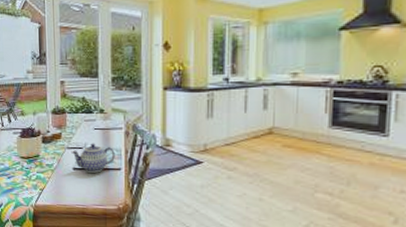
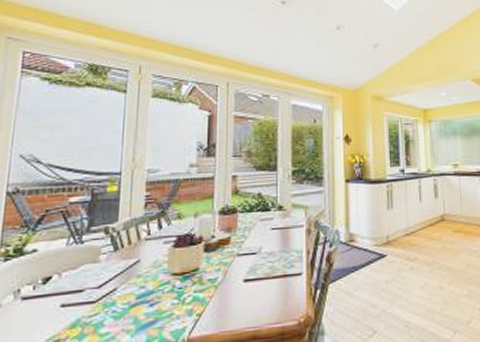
teapot: present [71,143,115,173] -> none [242,245,295,283]

